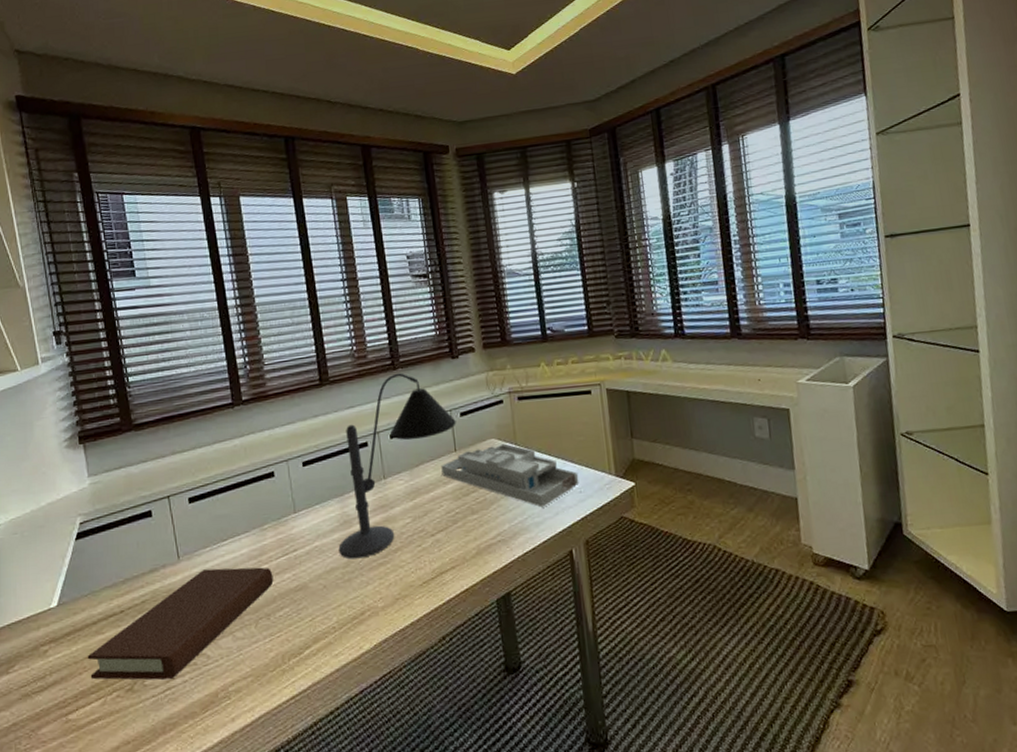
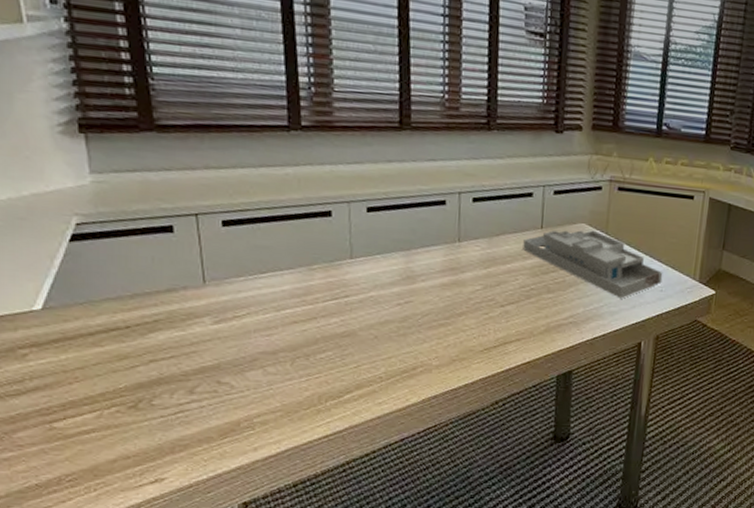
book: present [87,567,274,680] -> none [79,299,318,402]
desk lamp: present [338,373,456,559] -> none [396,134,548,316]

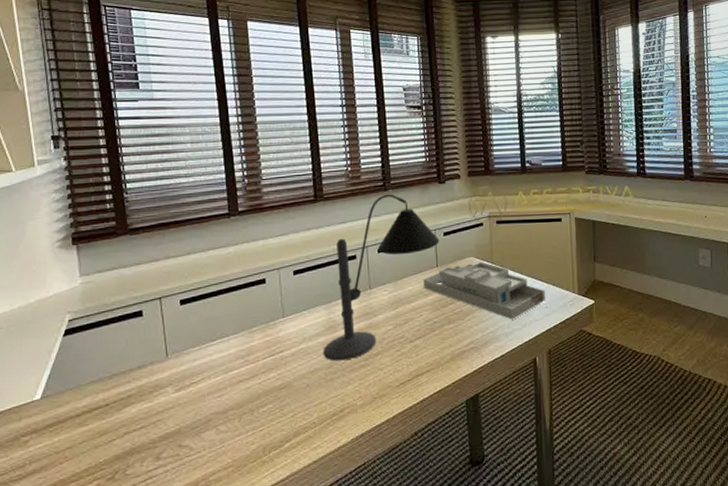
desk lamp: none [396,134,548,316] -> present [323,194,439,361]

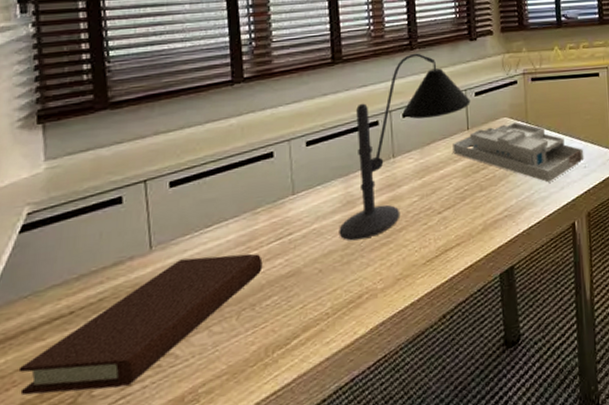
book: none [69,366,259,470] -> present [18,253,263,395]

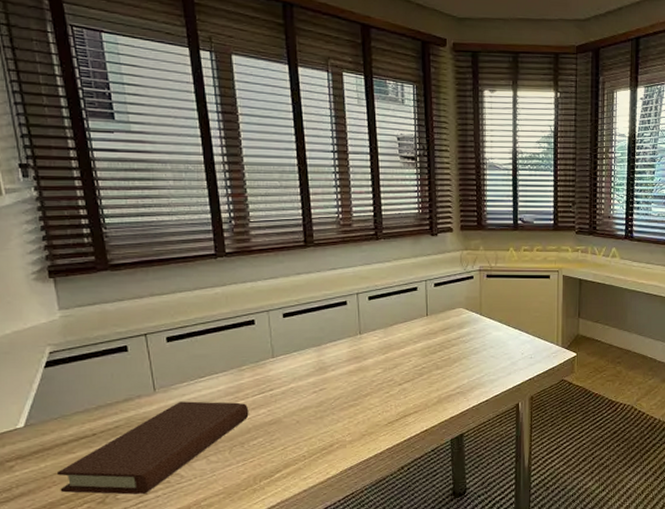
desk lamp: present [339,53,471,241] -> none [313,243,430,400]
desk organizer: present [453,122,584,183] -> none [413,313,531,368]

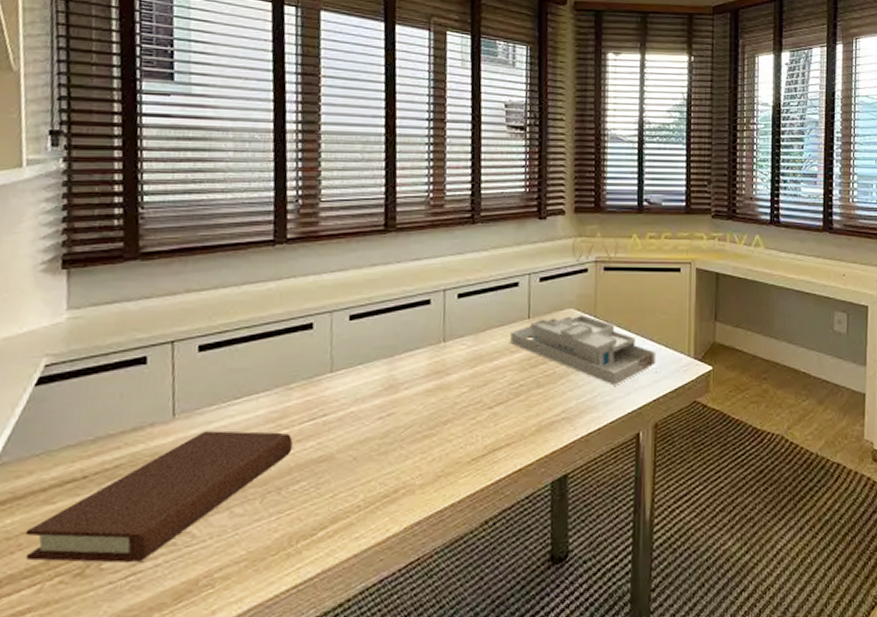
desk organizer: none [413,313,531,368] -> present [510,315,656,386]

